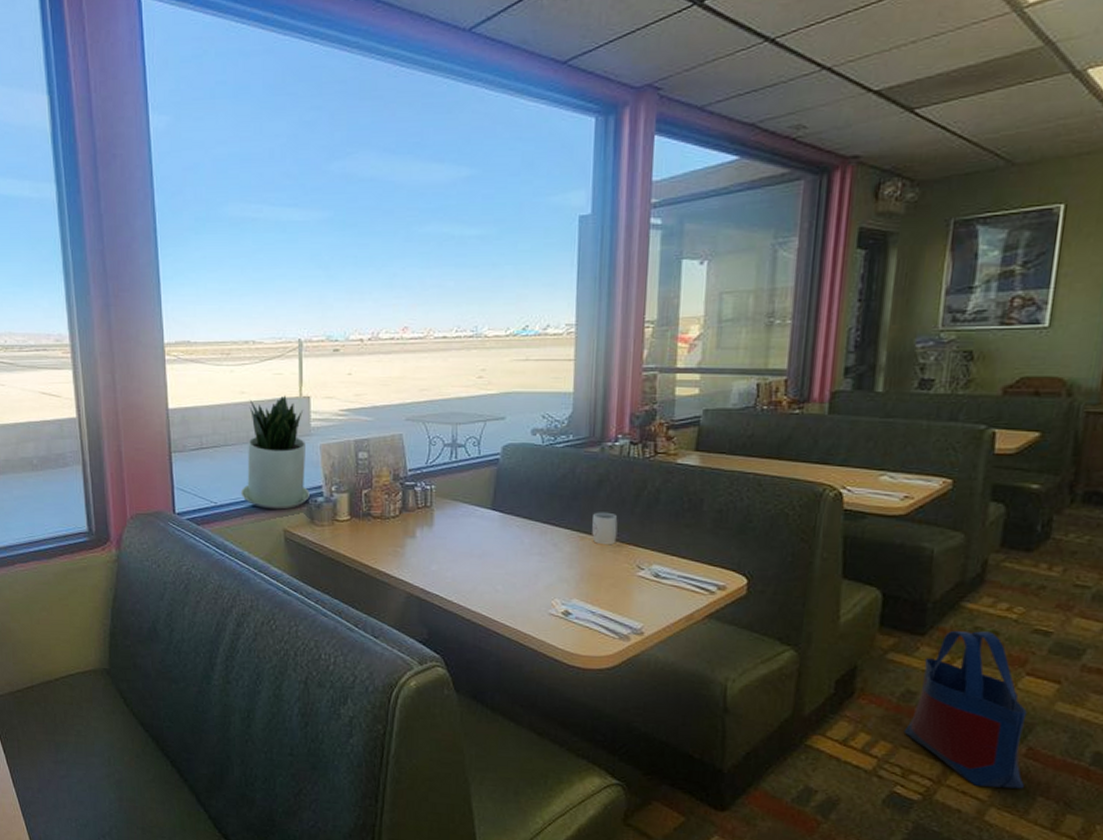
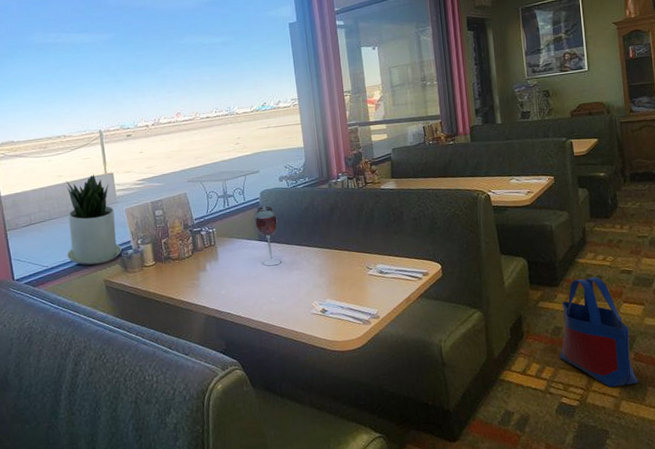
wineglass: none [489,466,521,545] -> present [254,206,282,267]
mug: present [592,512,618,546] -> none [331,230,350,256]

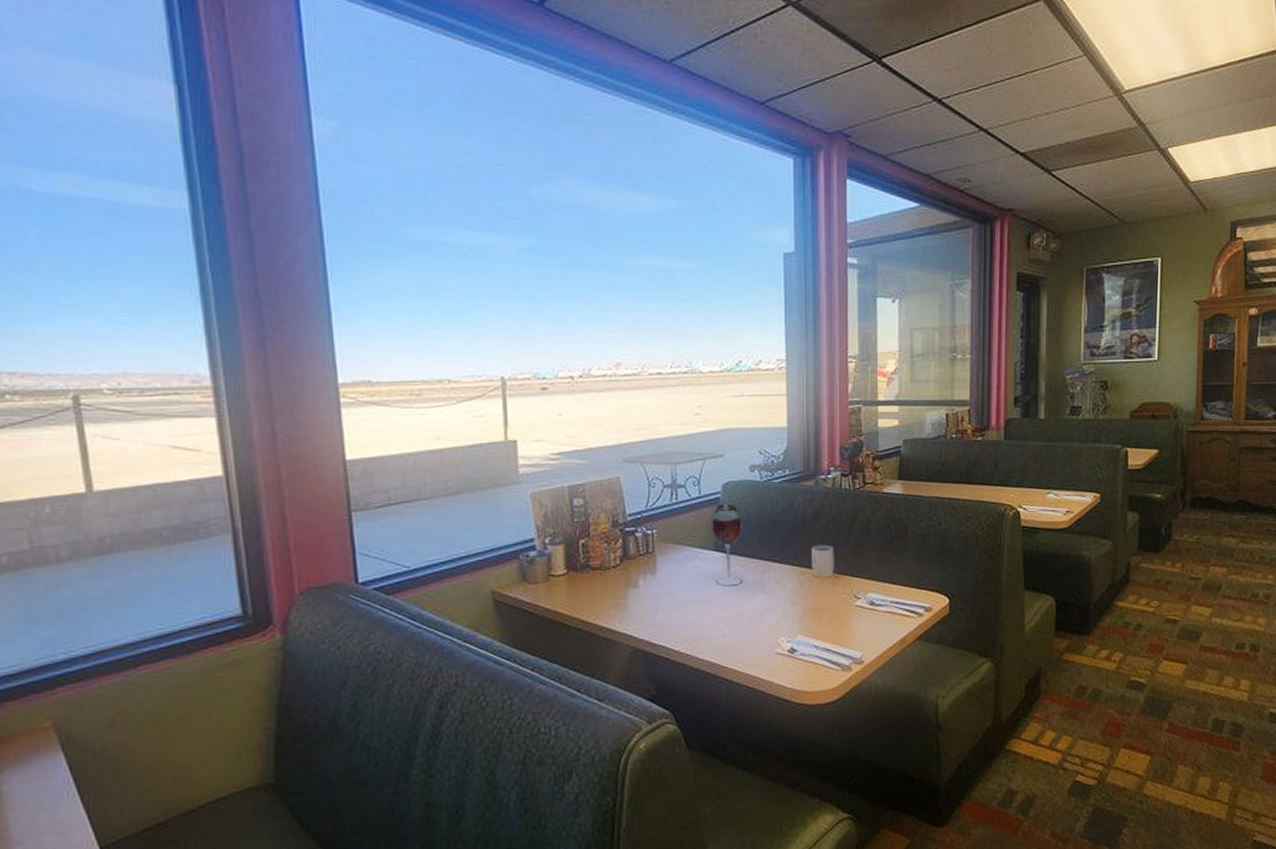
planter: present [65,174,122,265] -> none [438,439,520,569]
mug: none [331,230,350,256] -> present [812,544,834,578]
tote bag: present [559,276,638,387] -> none [1080,625,1169,764]

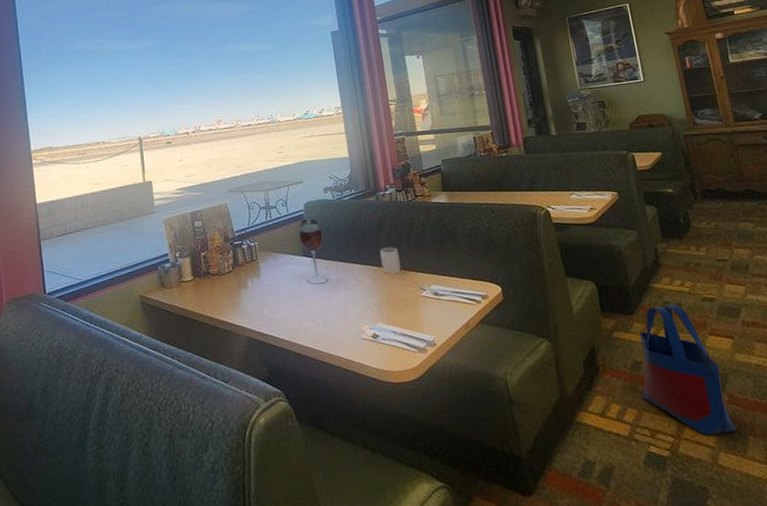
tote bag: none [1080,625,1169,764] -> present [639,304,737,435]

